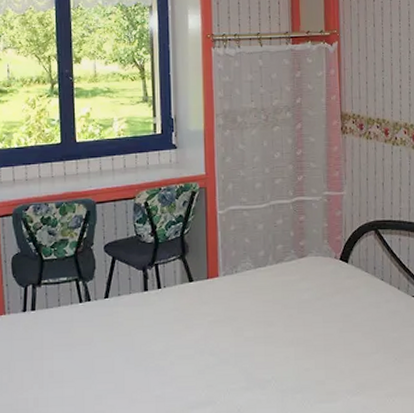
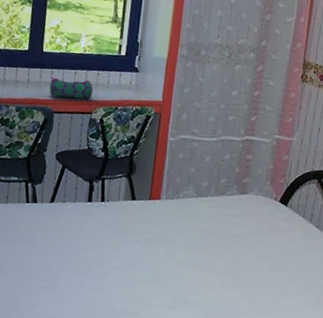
pencil case: none [88,164,133,187] -> present [49,76,93,100]

